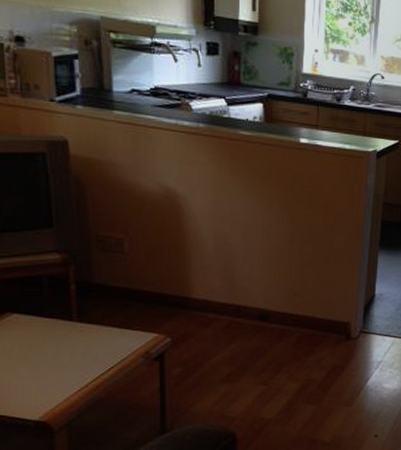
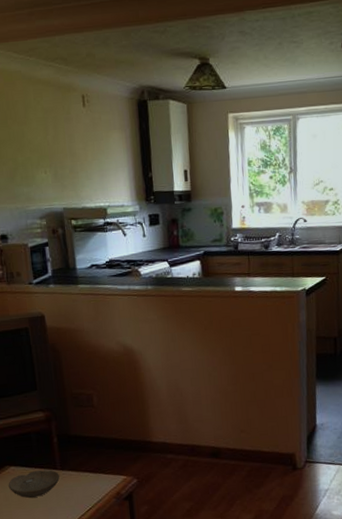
bowl: none [8,320,76,352] -> present [8,470,60,499]

